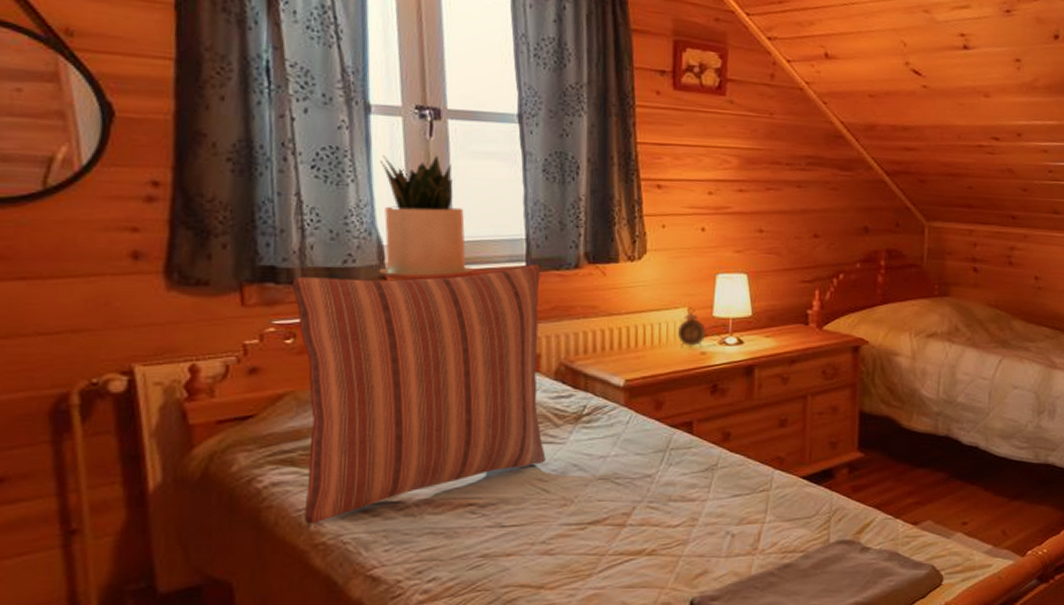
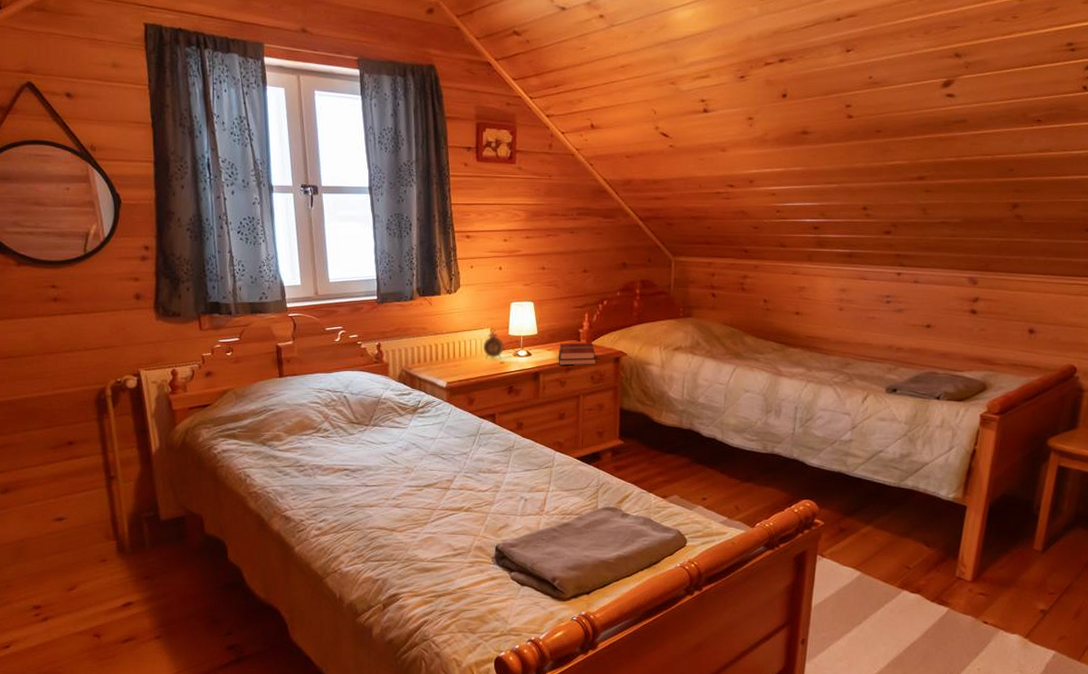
pillow: present [291,265,546,524] -> none [229,298,394,479]
planter: present [378,155,474,280] -> none [280,221,343,311]
books: none [779,327,830,357] -> present [558,342,597,366]

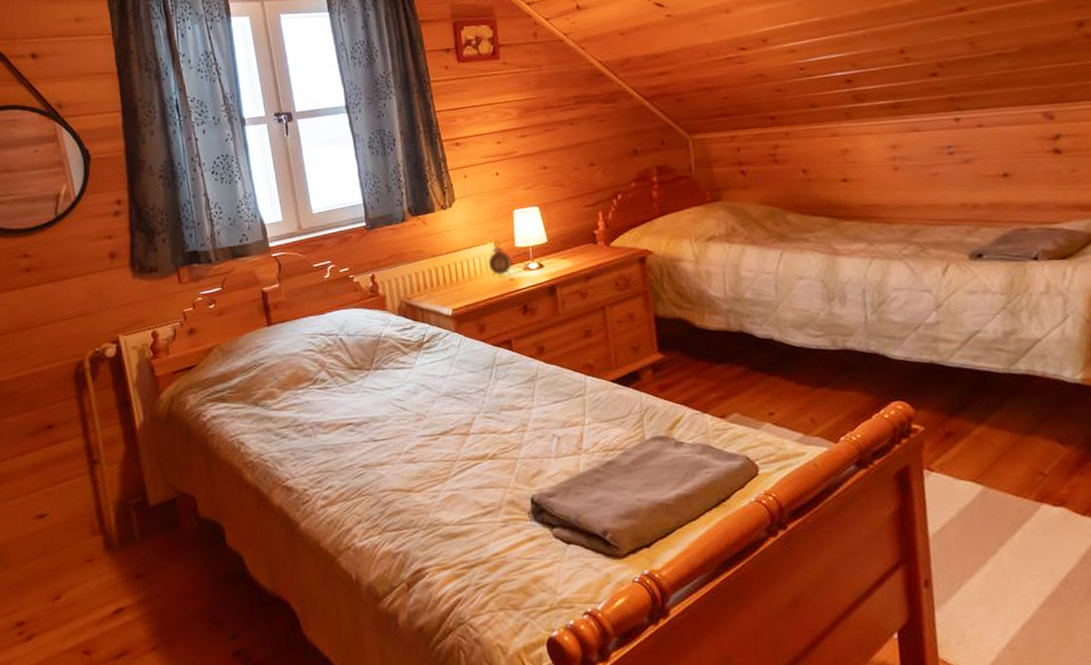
books: present [558,342,597,366] -> none [573,244,620,275]

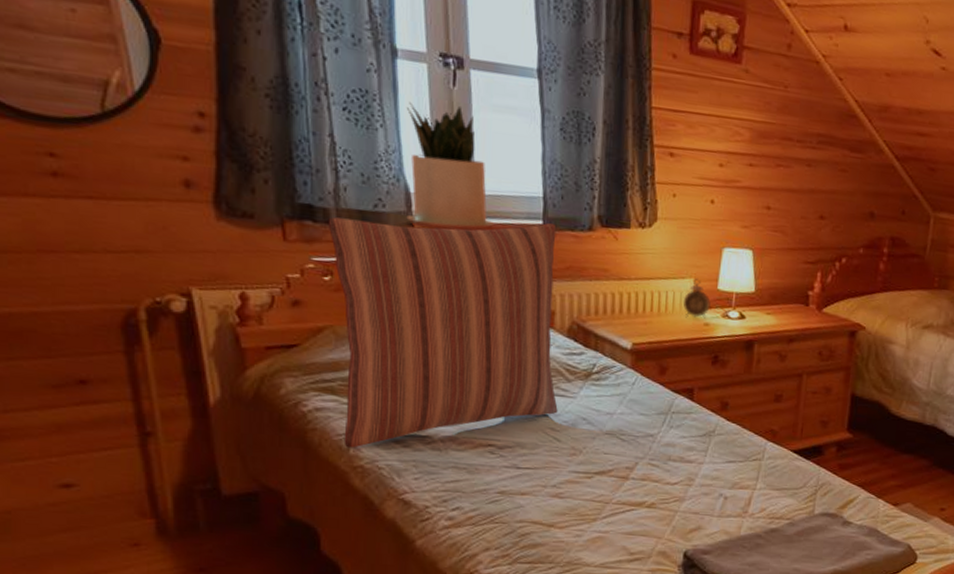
pillow: none [209,223,400,447] -> present [328,217,558,448]
planter: none [256,149,330,250] -> present [406,101,495,231]

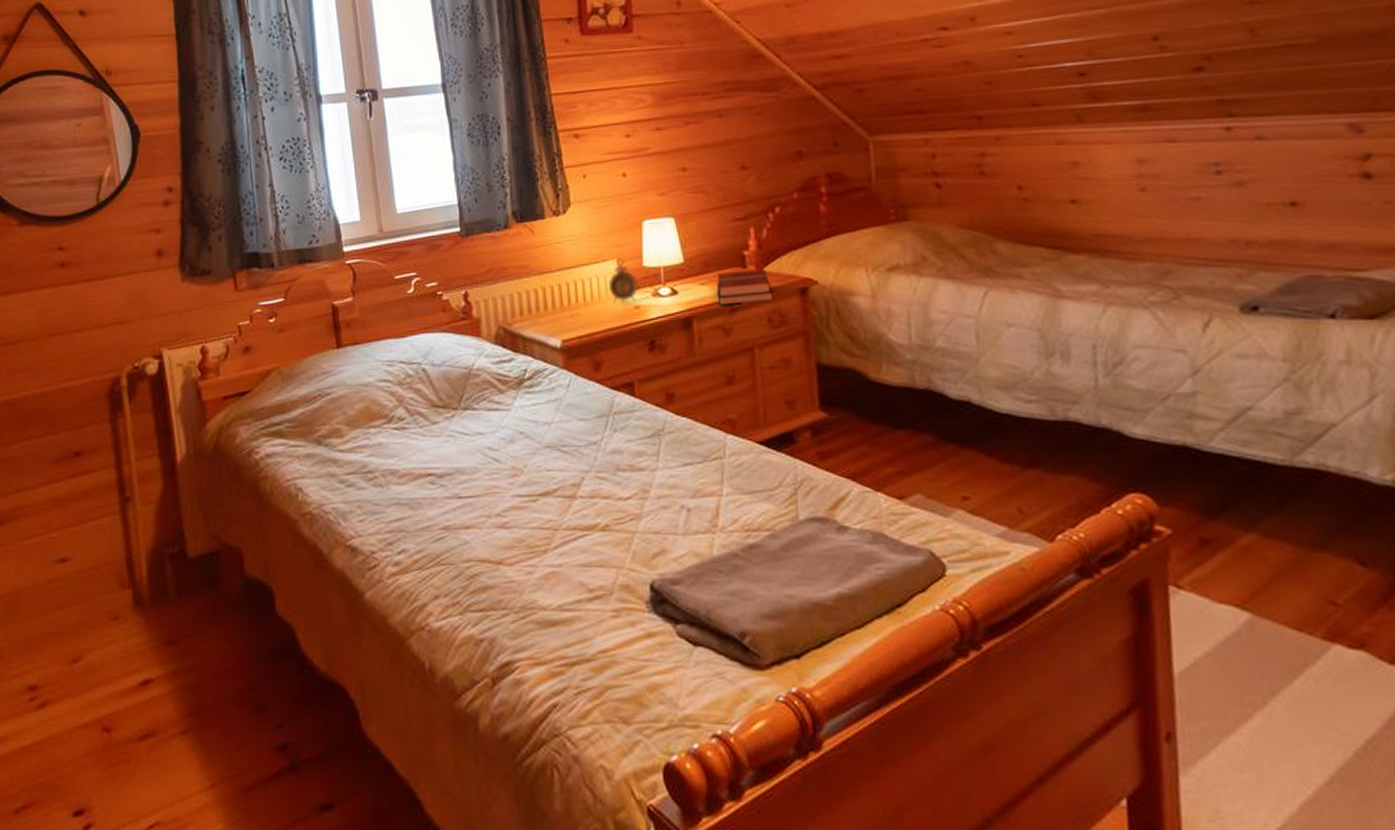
pillow: present [328,217,558,448] -> none [271,229,494,494]
planter: present [406,101,495,231] -> none [332,134,416,256]
books: none [779,306,828,338] -> present [716,269,775,306]

